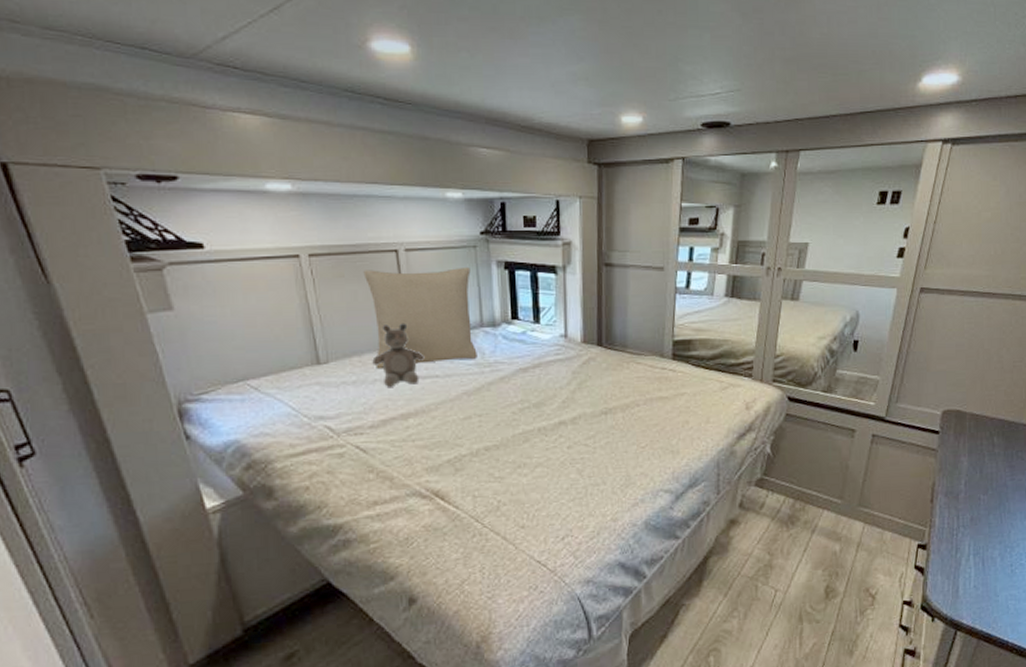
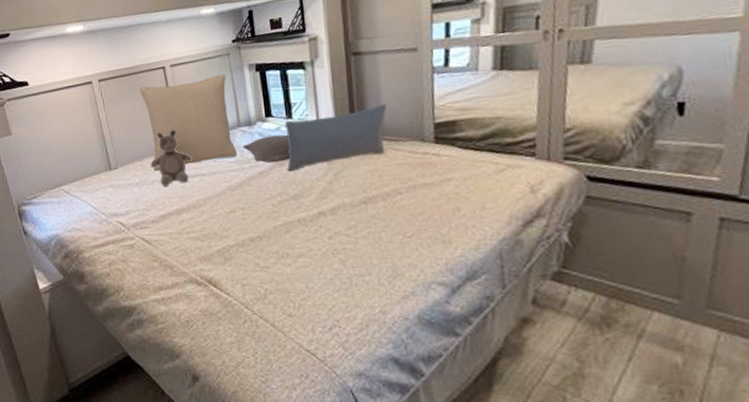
pillow: none [484,339,535,369] -> present [243,134,291,164]
pillow: none [531,317,632,378] -> present [285,103,387,171]

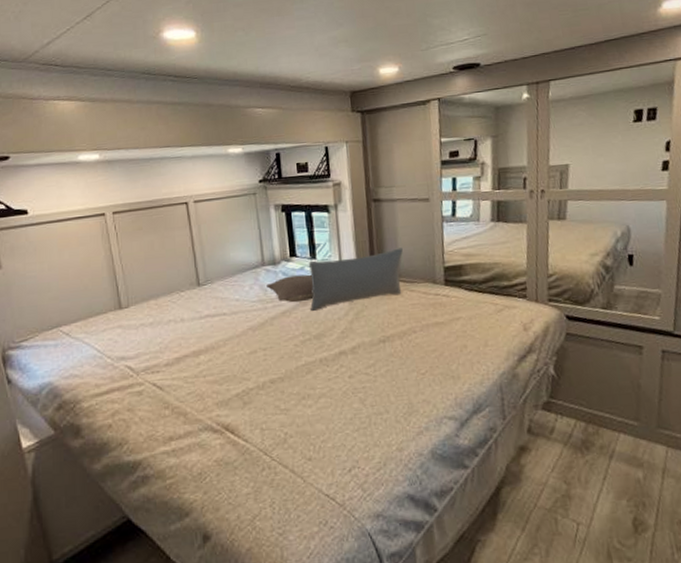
pillow: present [139,73,237,172] -> none [158,212,260,311]
stuffed animal: present [150,129,192,186] -> none [167,266,213,327]

